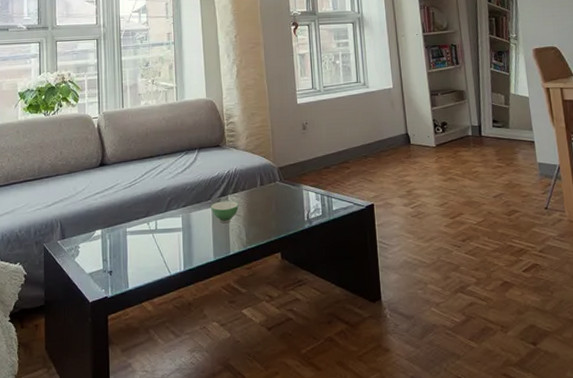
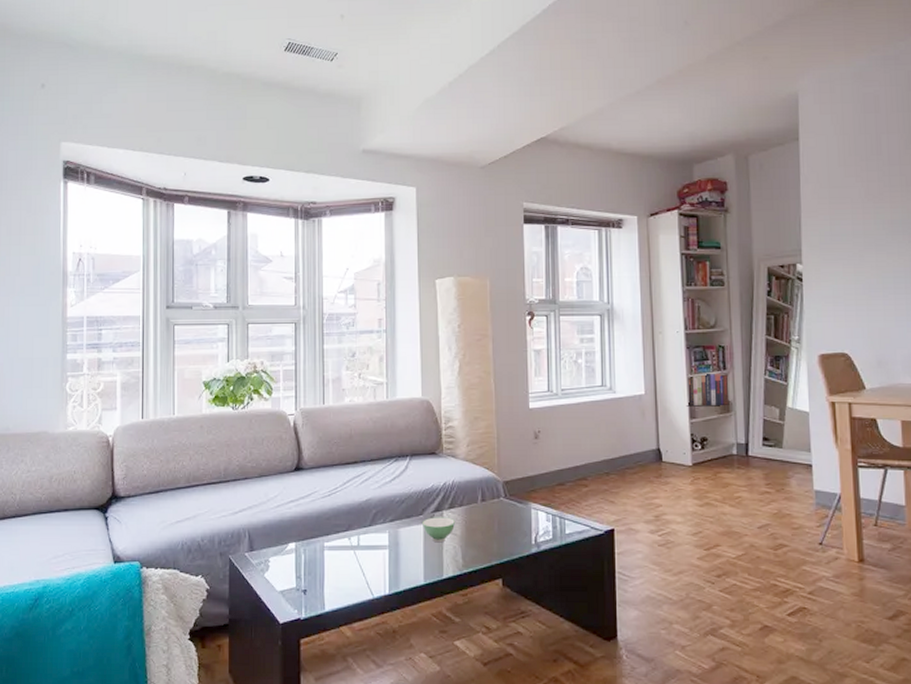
books: none [428,67,463,97] -> present [688,372,730,407]

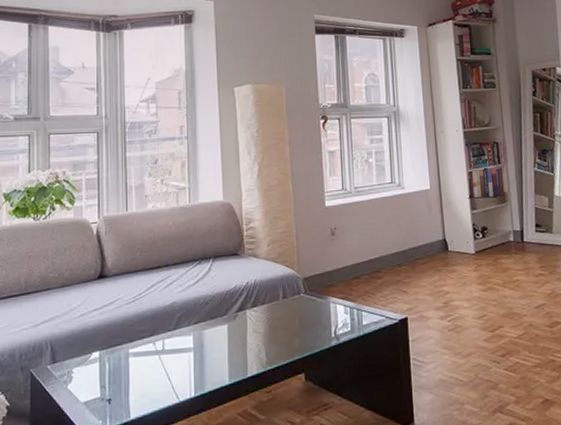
bowl: present [421,517,456,543] -> none [225,316,259,342]

